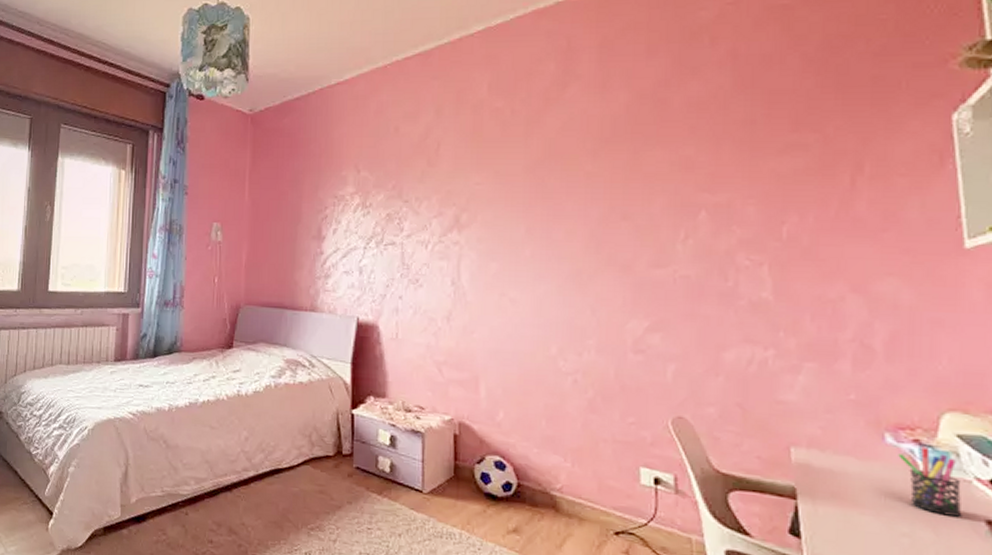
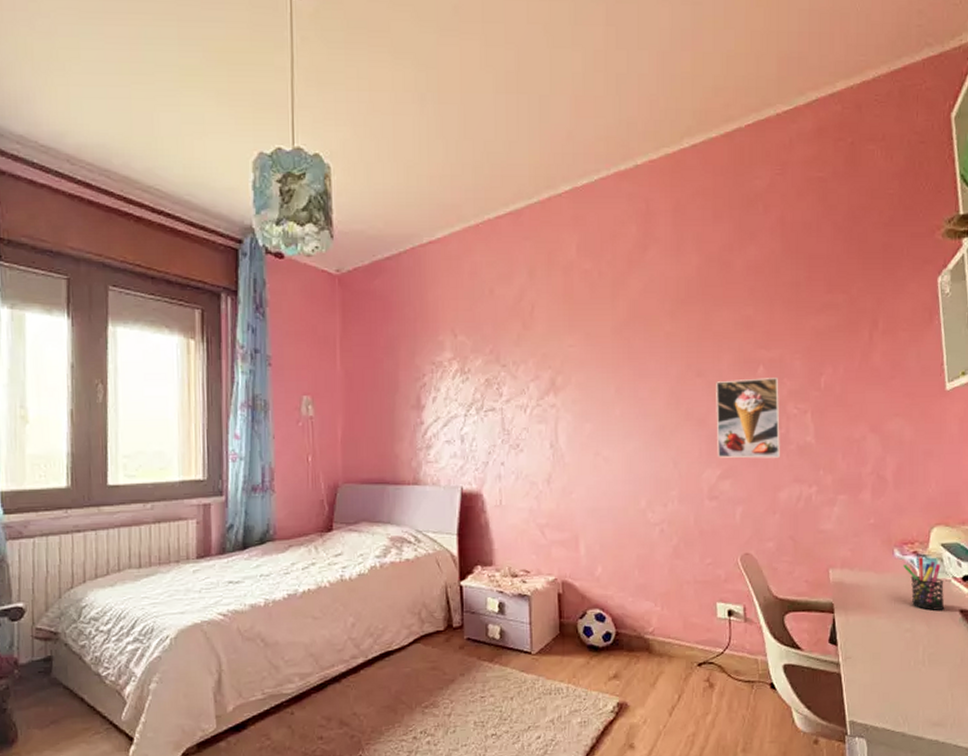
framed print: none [644,224,727,314] -> present [716,378,780,459]

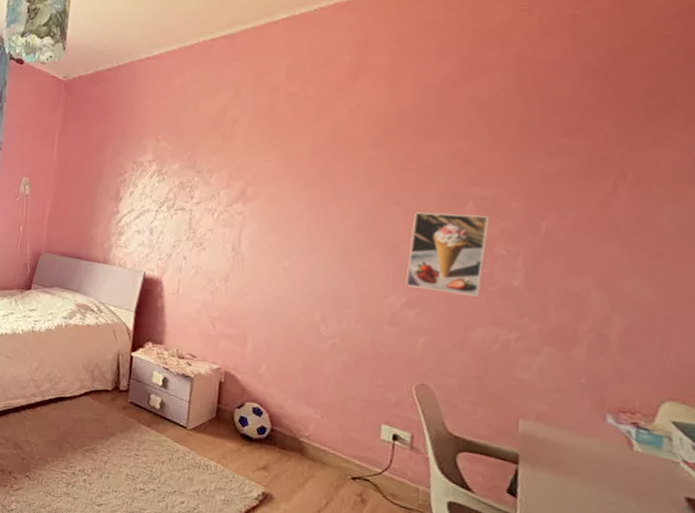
pen holder: present [903,556,945,610] -> none [616,429,670,493]

